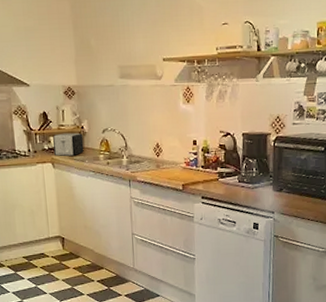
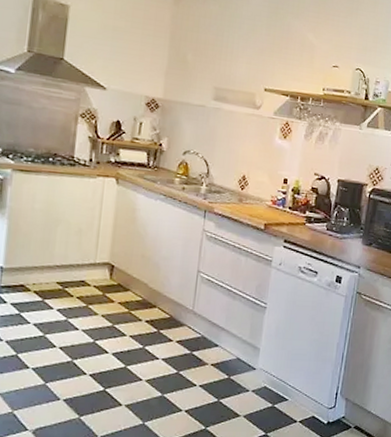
toaster: present [53,133,84,156] -> none [120,147,160,174]

